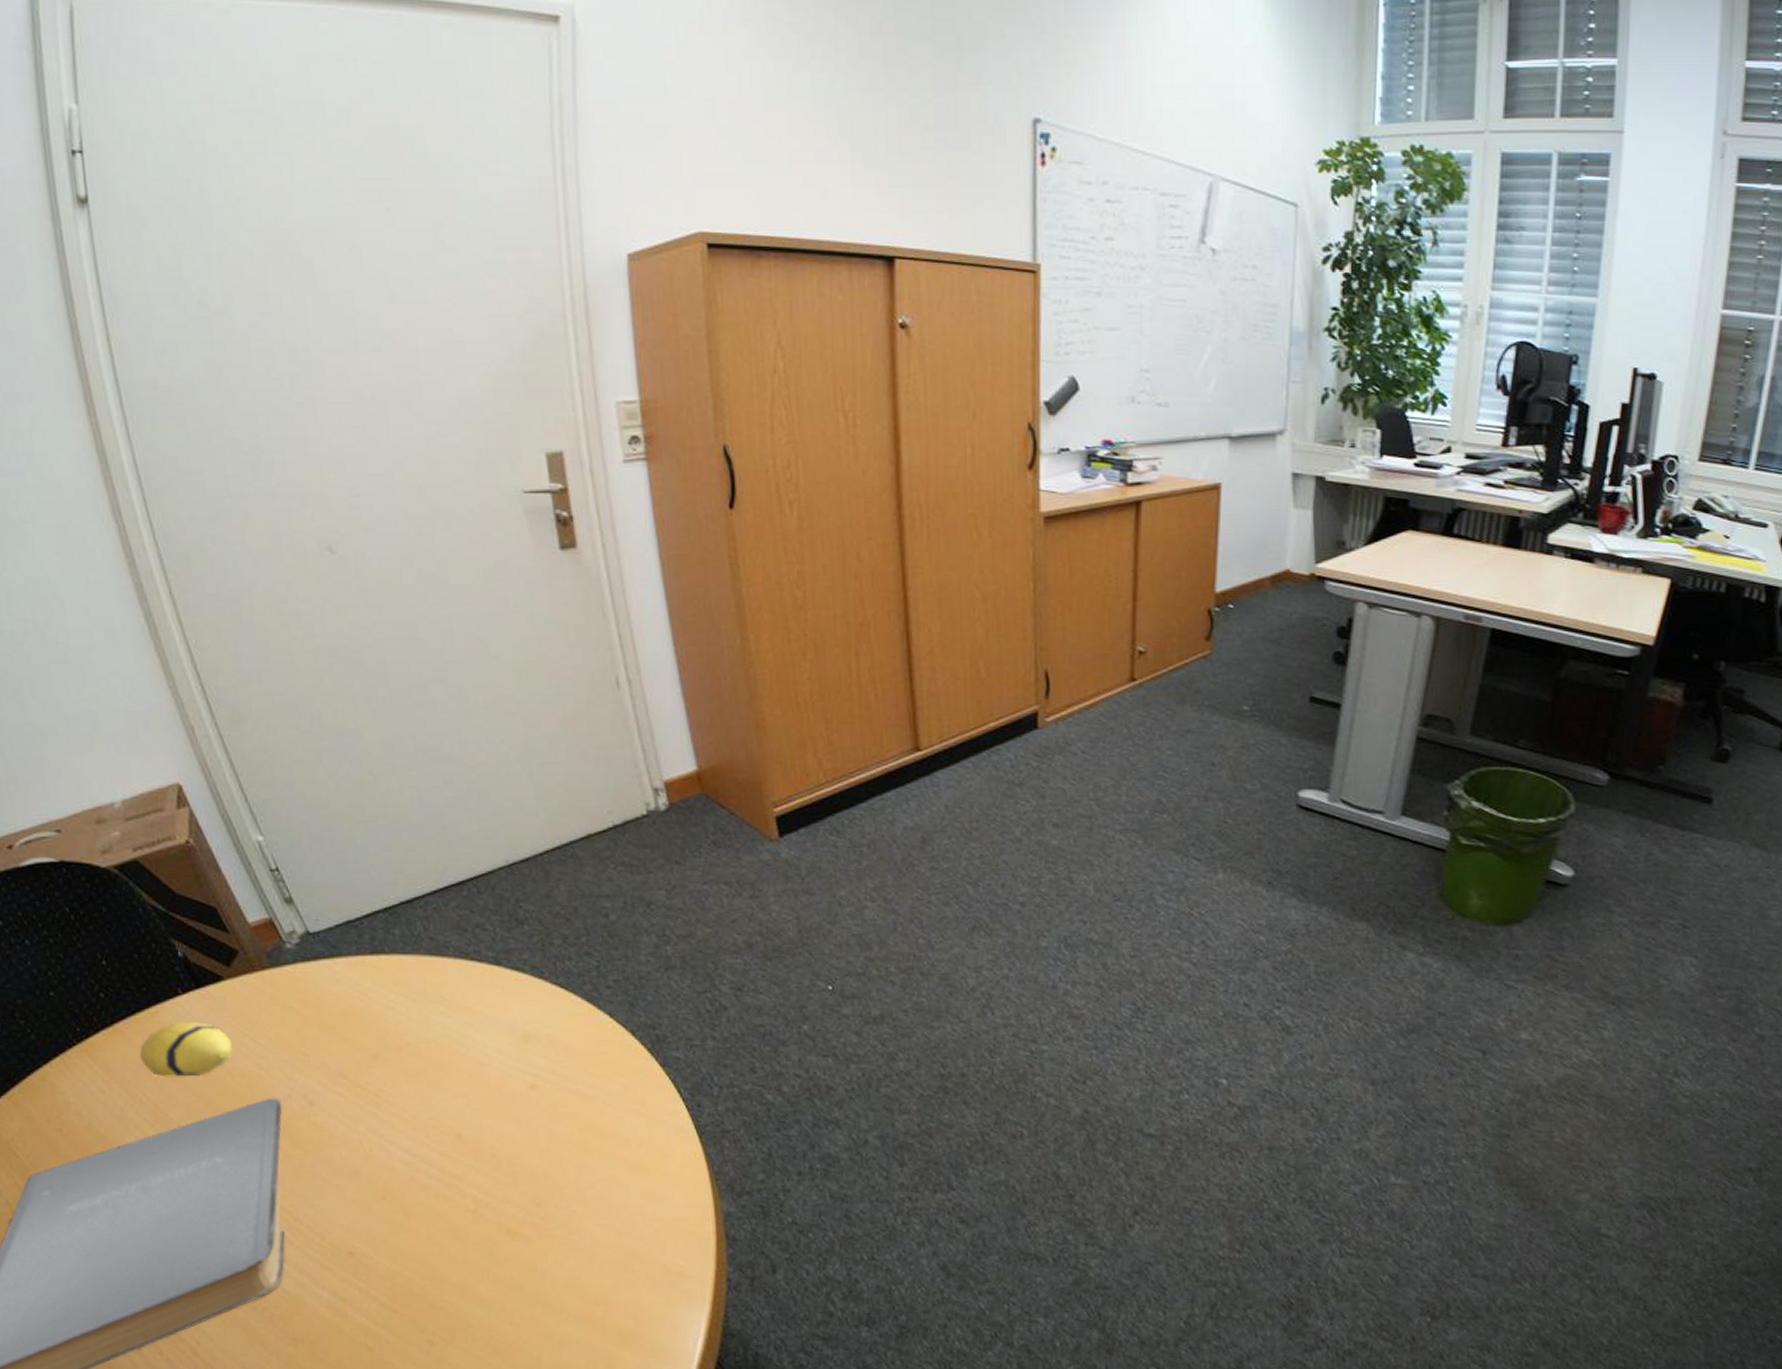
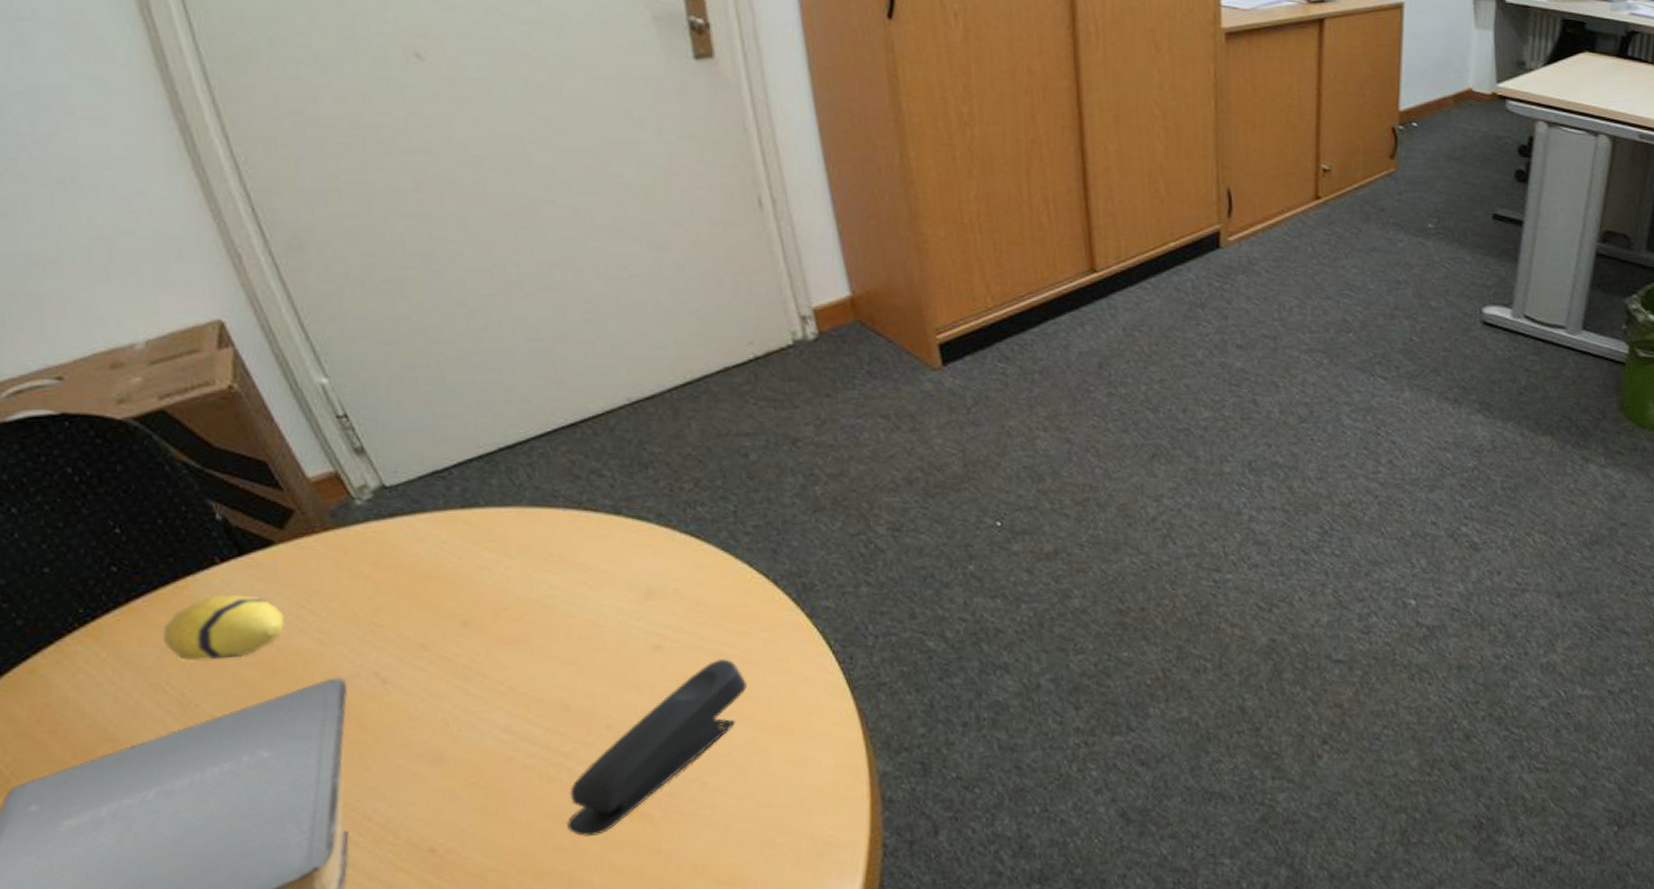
stapler: none [459,1100,609,1252] -> present [567,659,747,837]

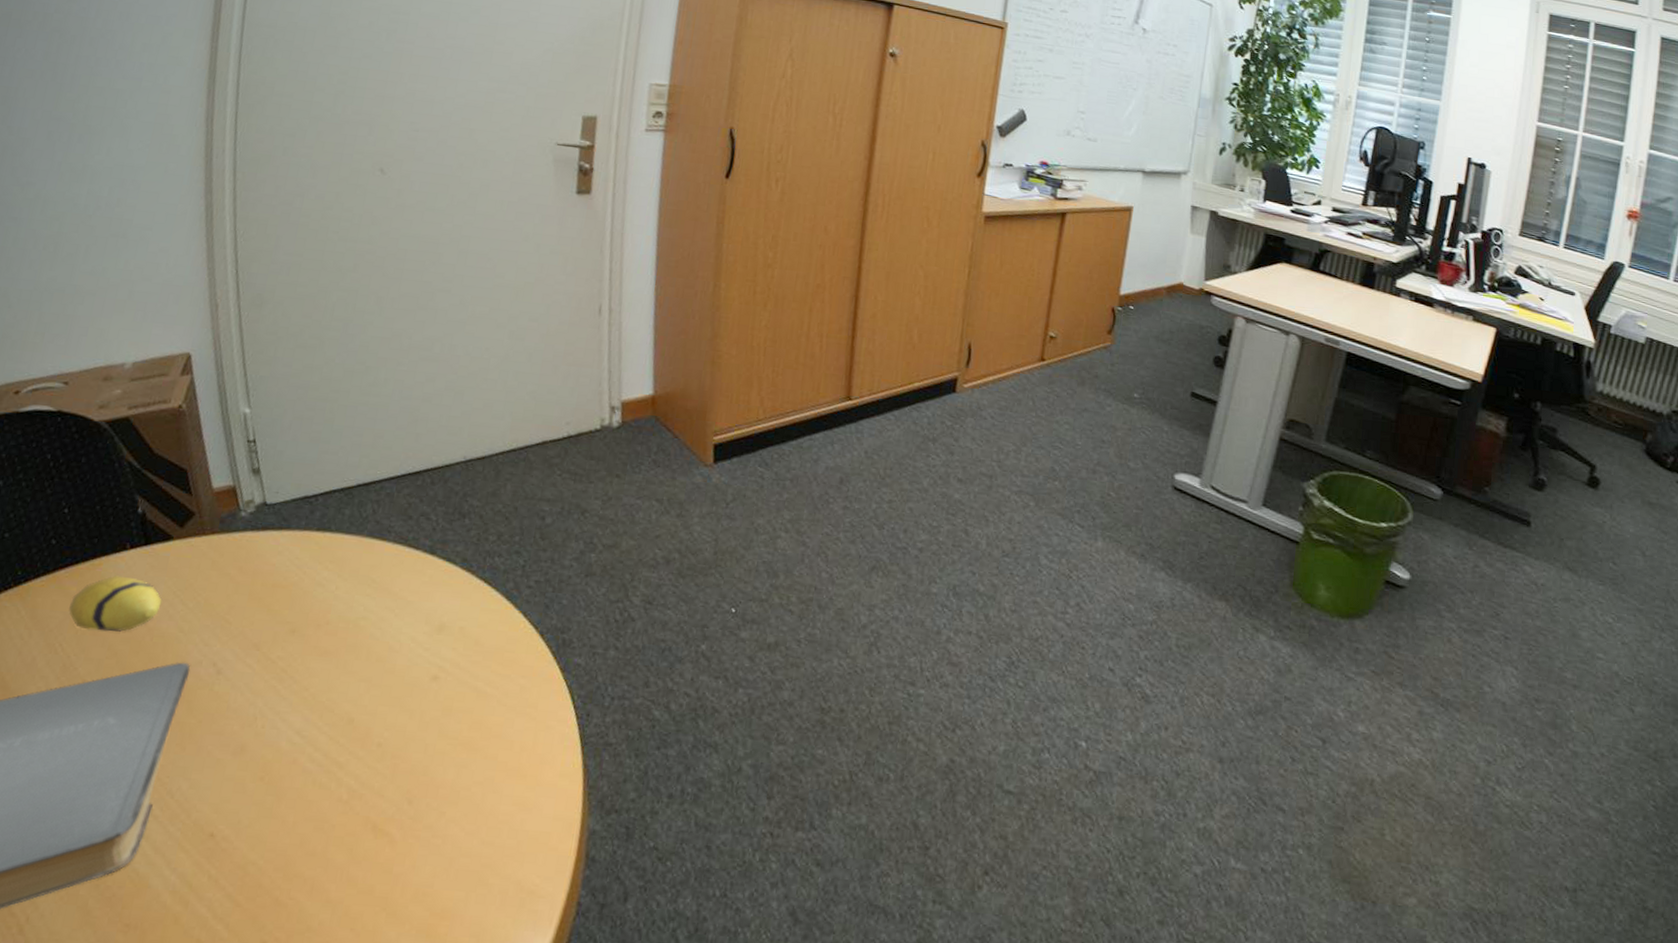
stapler: present [567,659,747,837] -> none [323,697,499,847]

